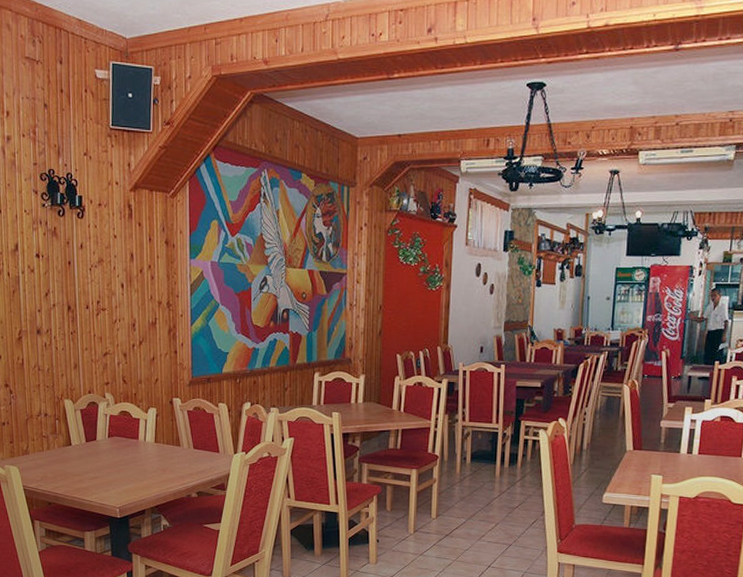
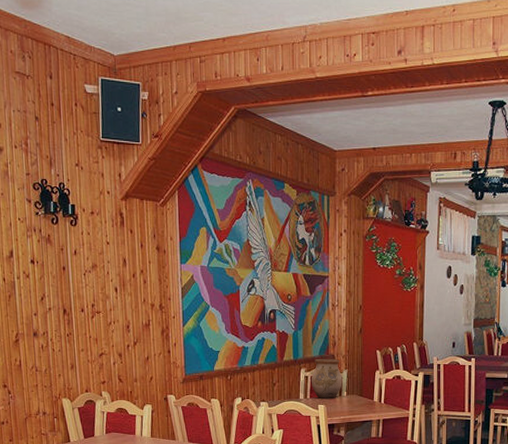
vase: none [325,362,359,407] -> present [311,358,343,400]

